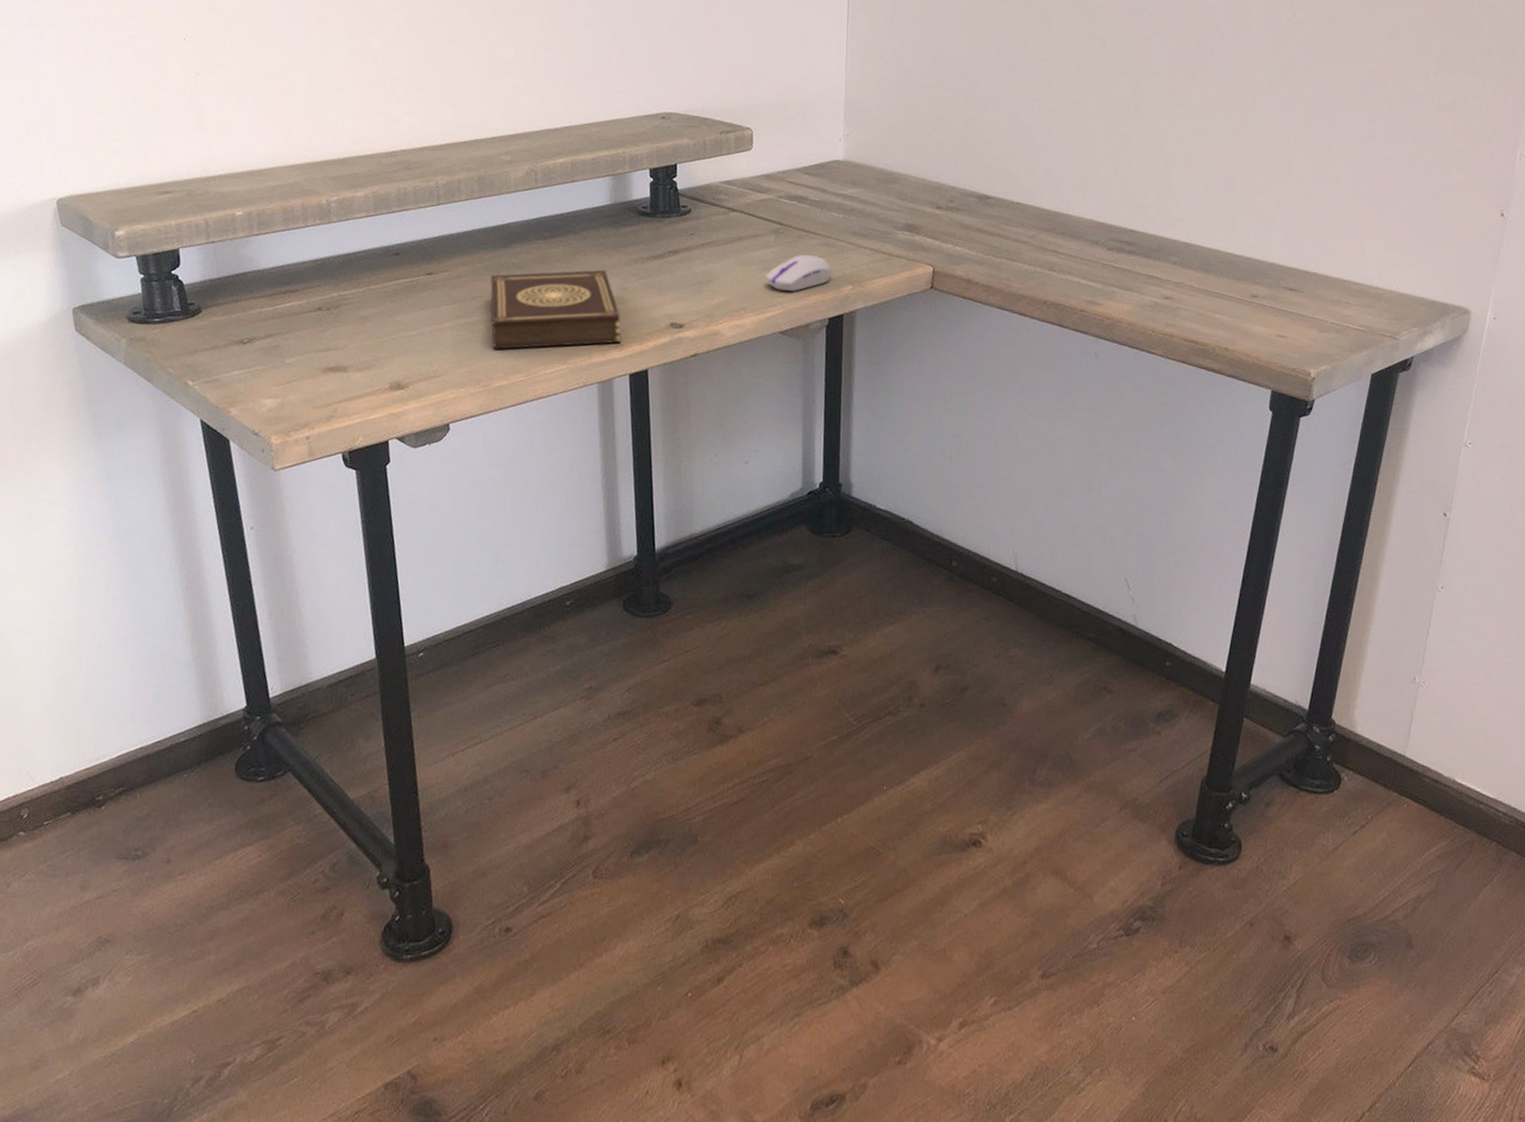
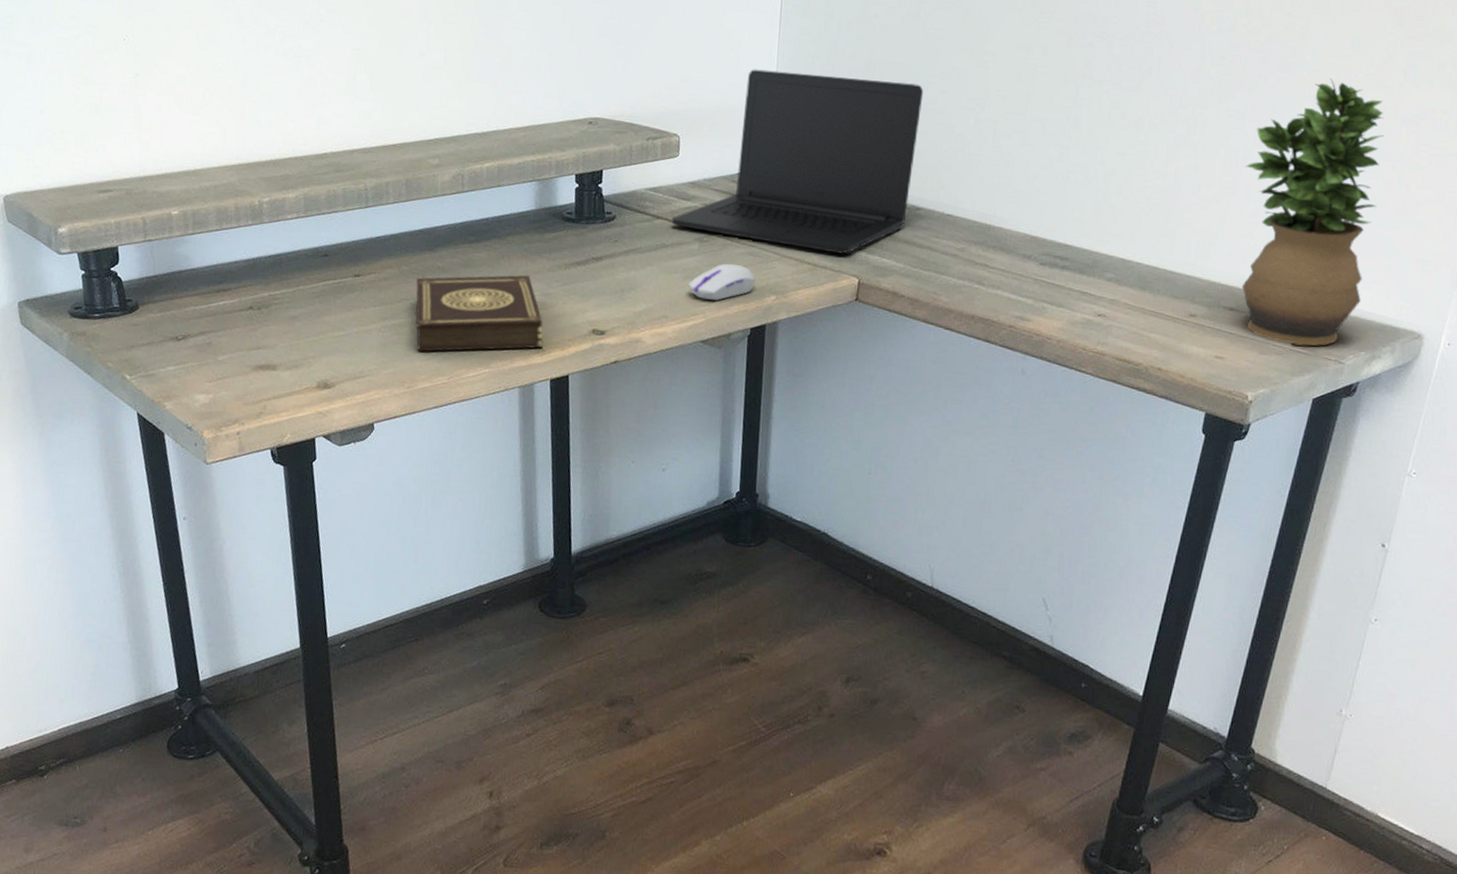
laptop: none [746,63,989,243] -> present [671,69,924,254]
potted plant: none [1297,67,1424,324] -> present [1242,77,1384,347]

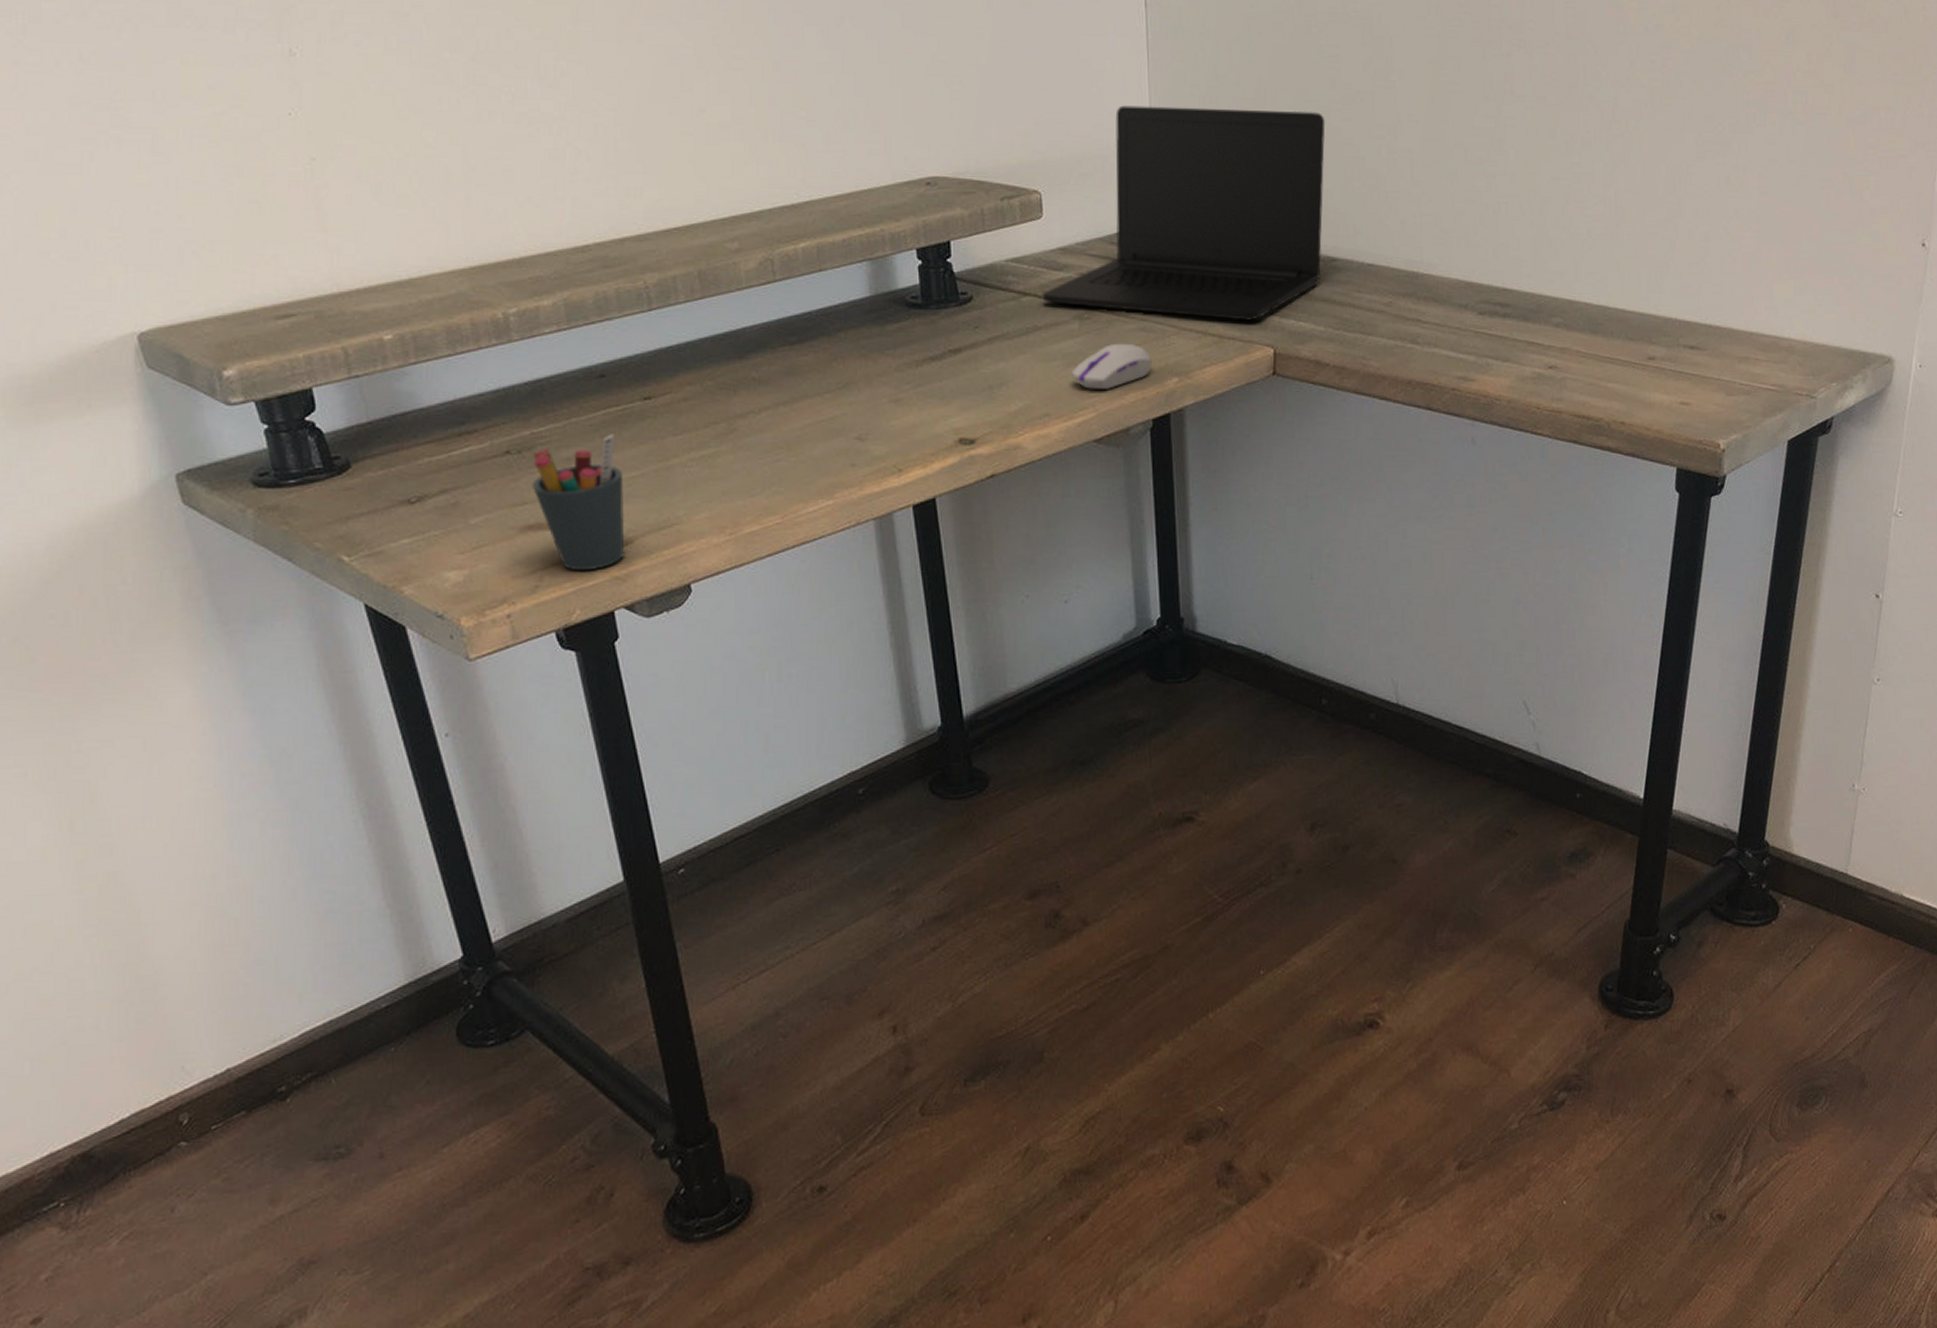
pen holder: none [266,301,333,405] -> present [532,434,625,571]
book: present [416,275,543,352] -> none [727,378,898,487]
potted plant: present [1242,77,1384,347] -> none [1690,78,1831,382]

